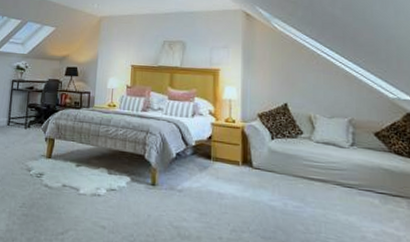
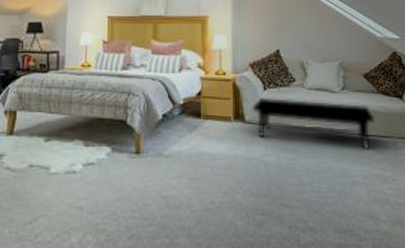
coffee table: none [261,146,387,206] -> present [253,97,376,149]

